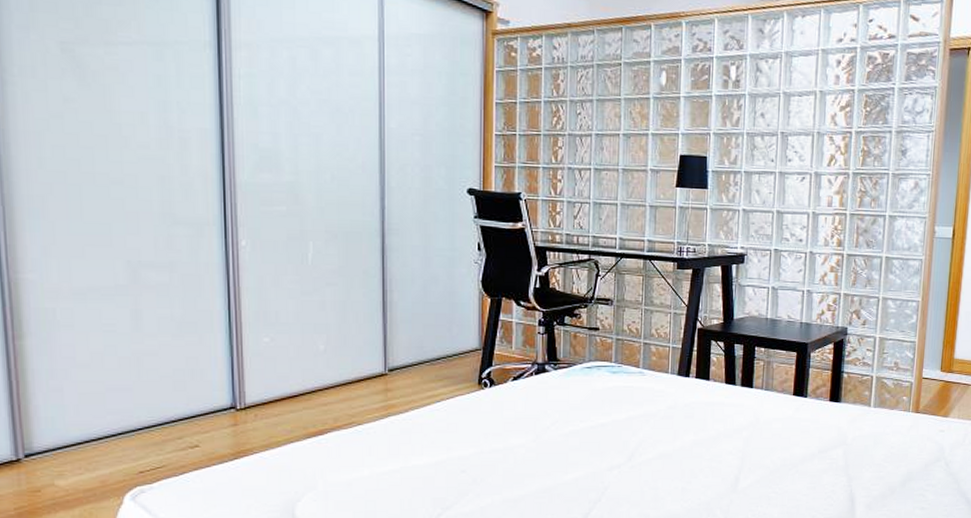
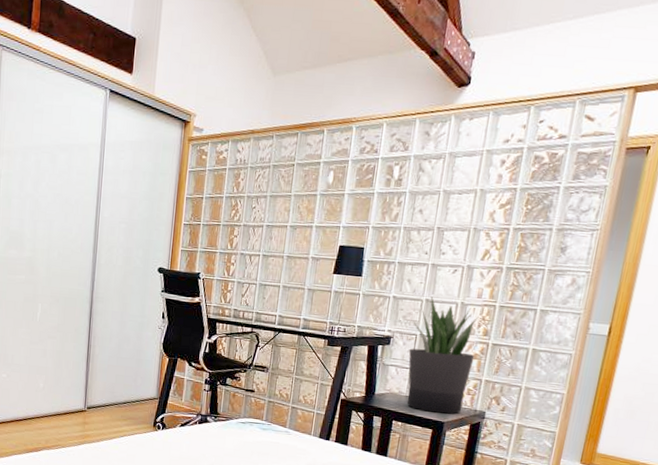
planter: none [764,207,831,334] -> present [406,296,479,414]

